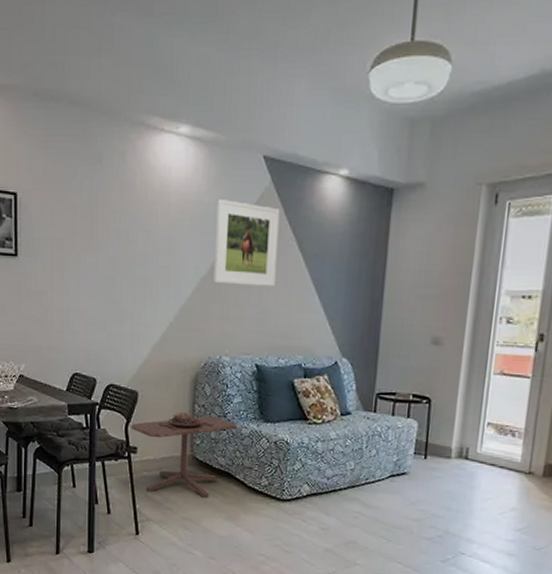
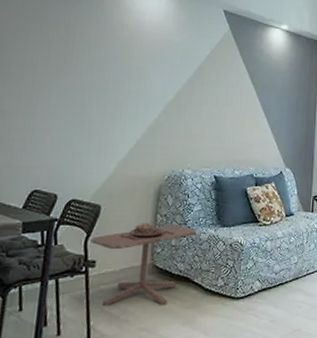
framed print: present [213,199,280,287] -> none [179,40,236,111]

